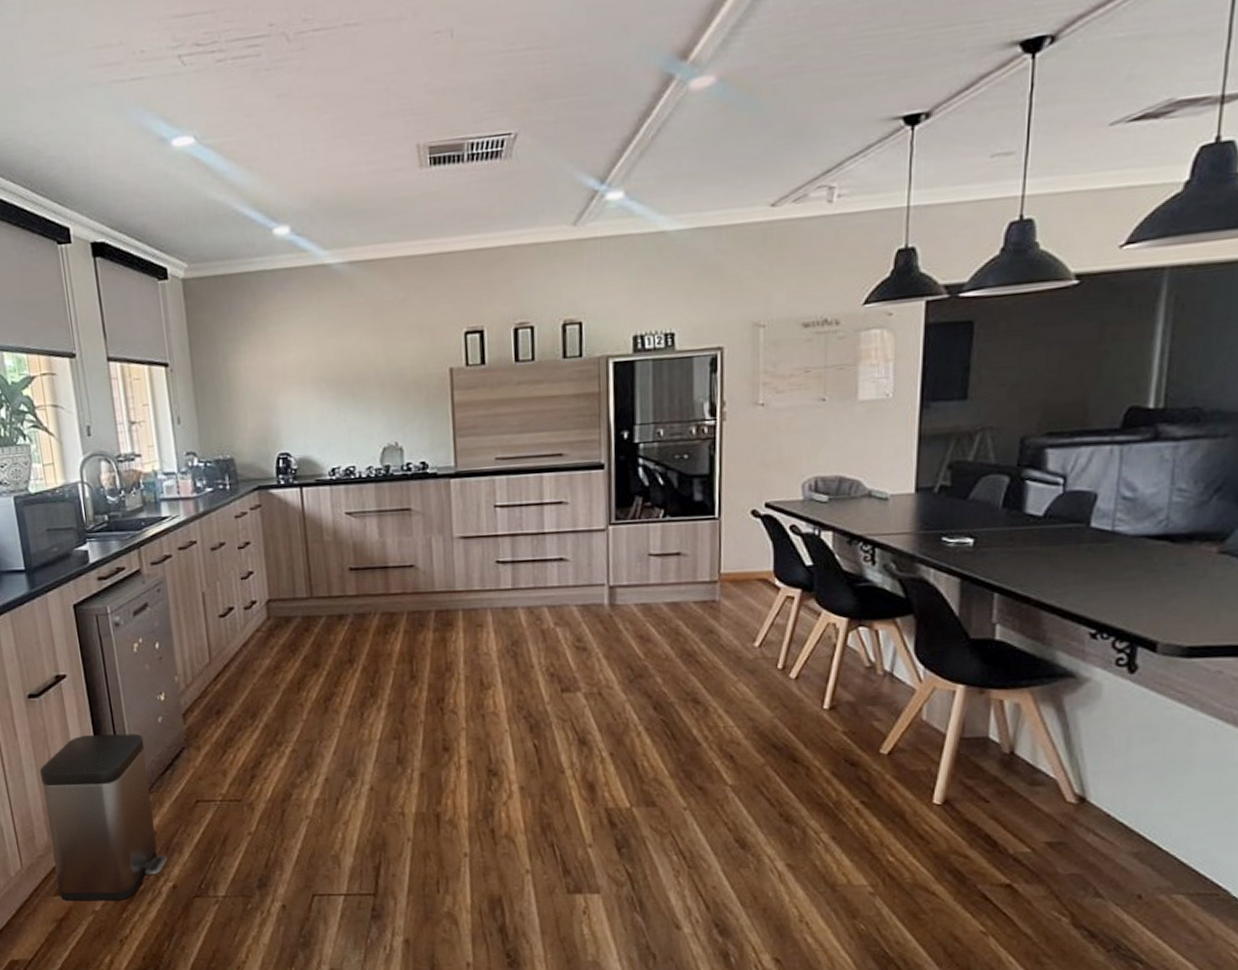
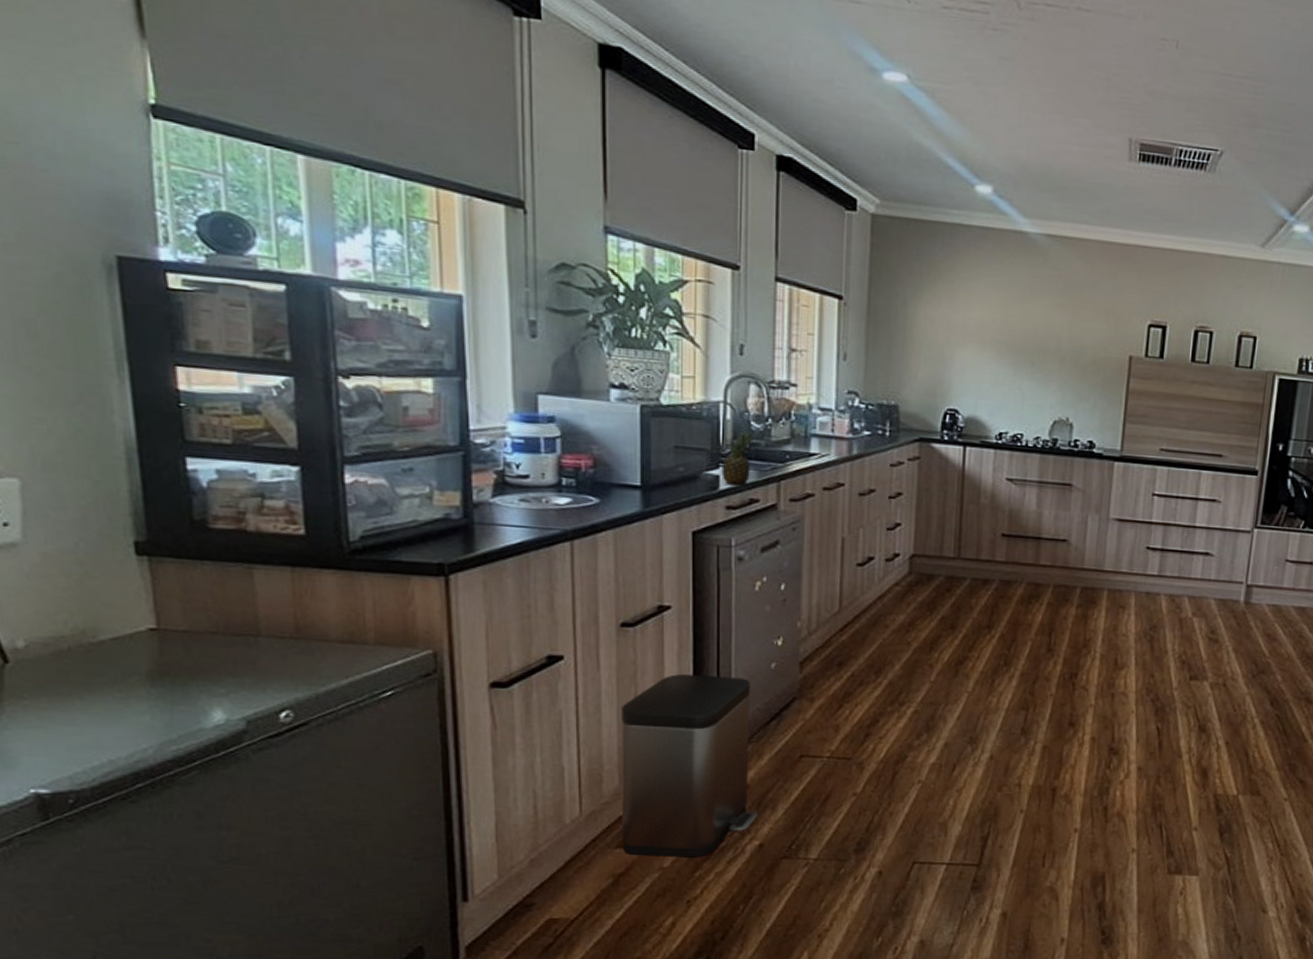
fruit: none [88,506,114,558] -> present [722,431,754,486]

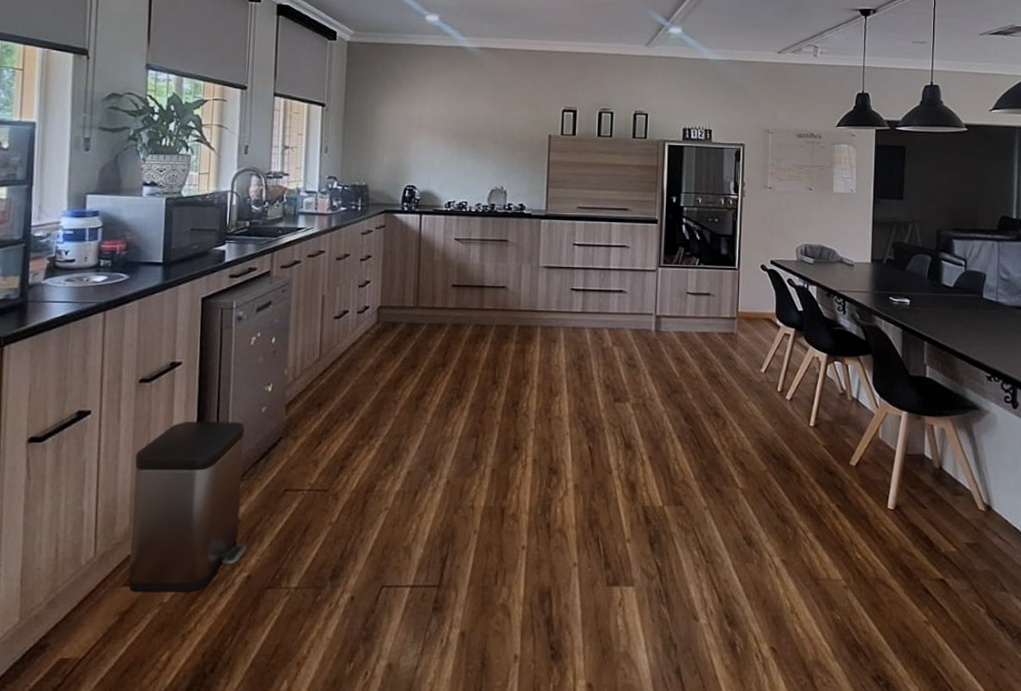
fruit: present [722,431,754,486] -> none [227,213,254,258]

